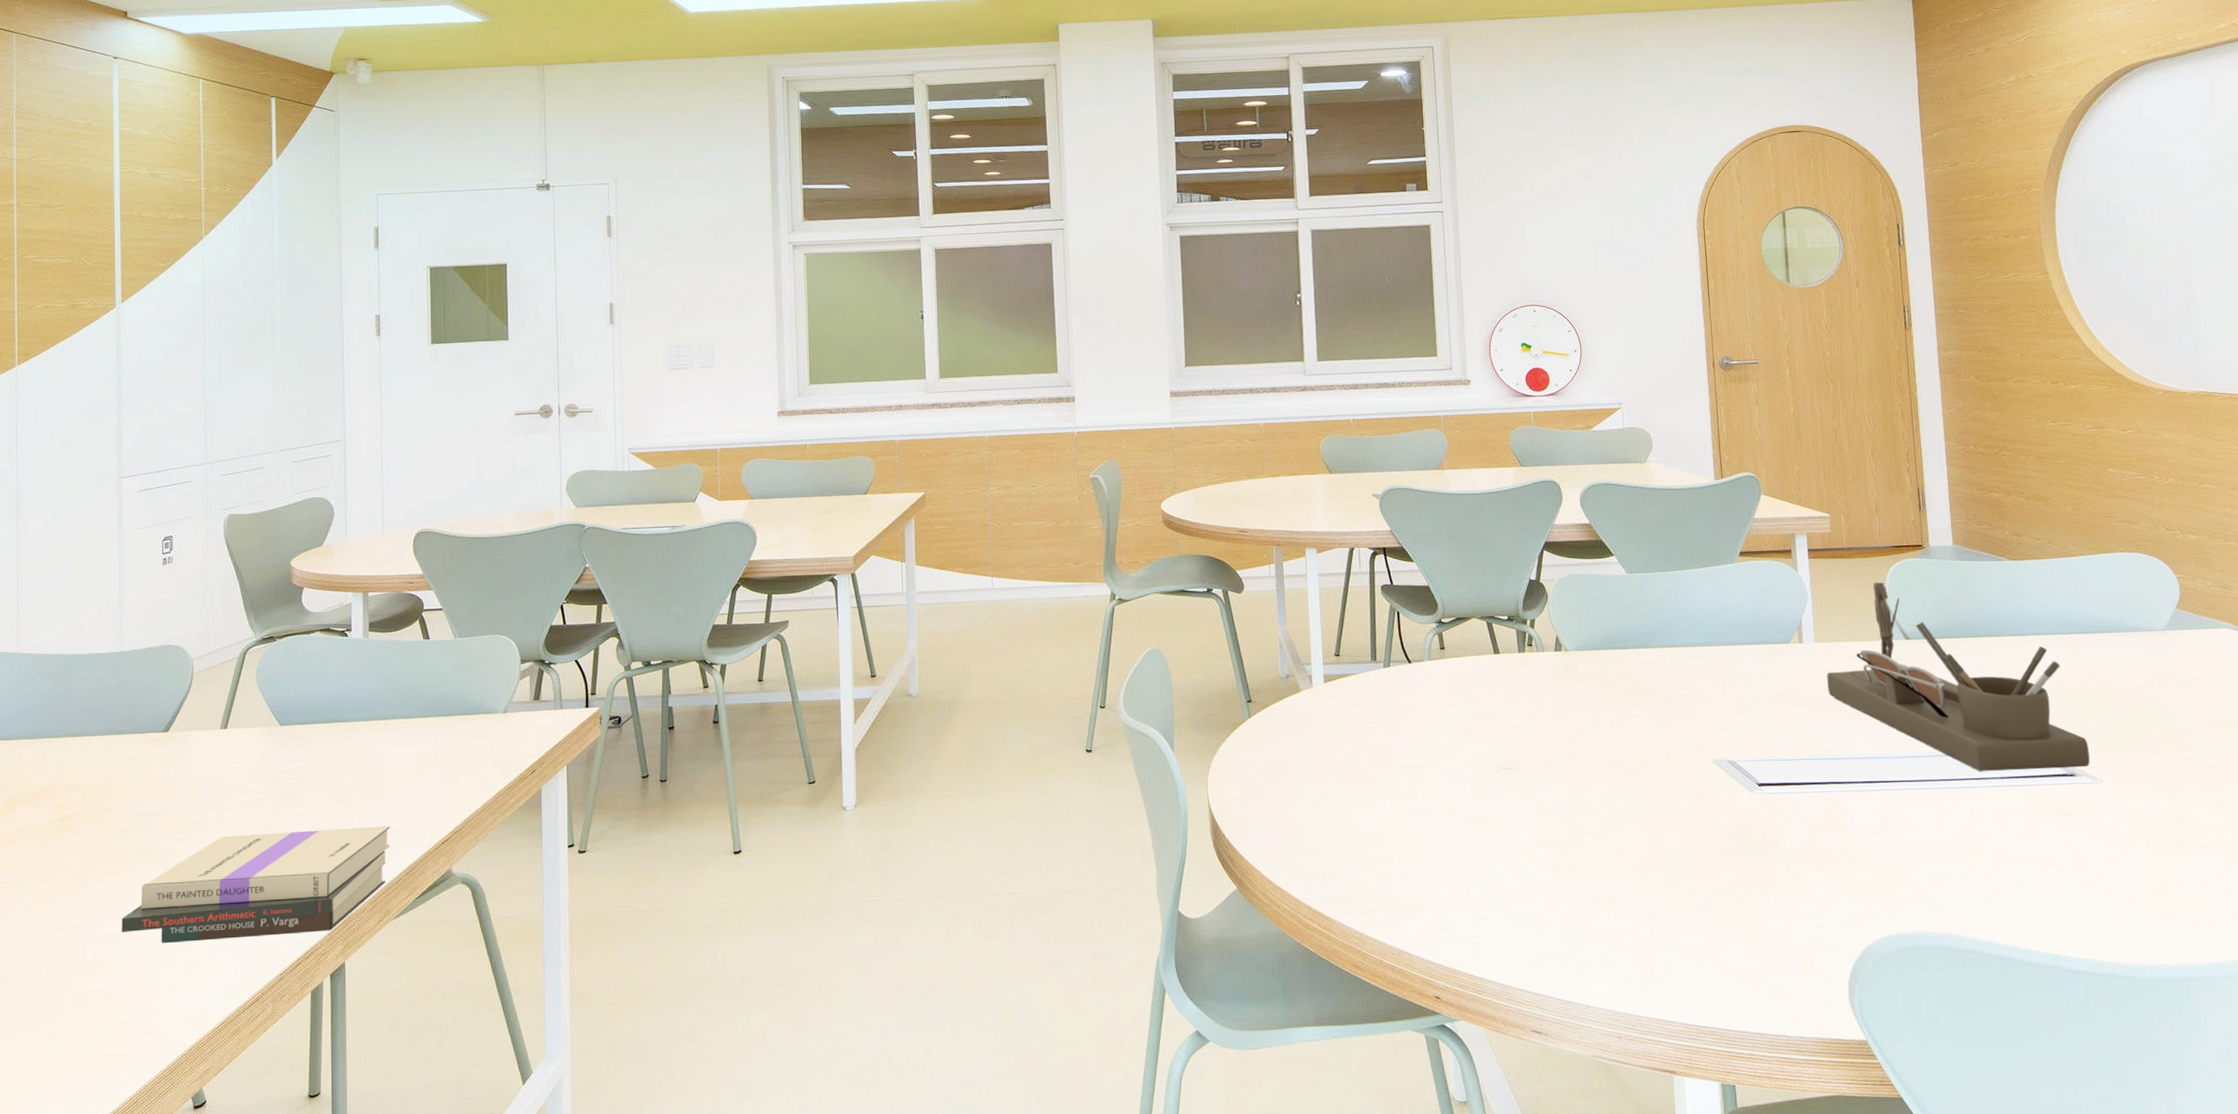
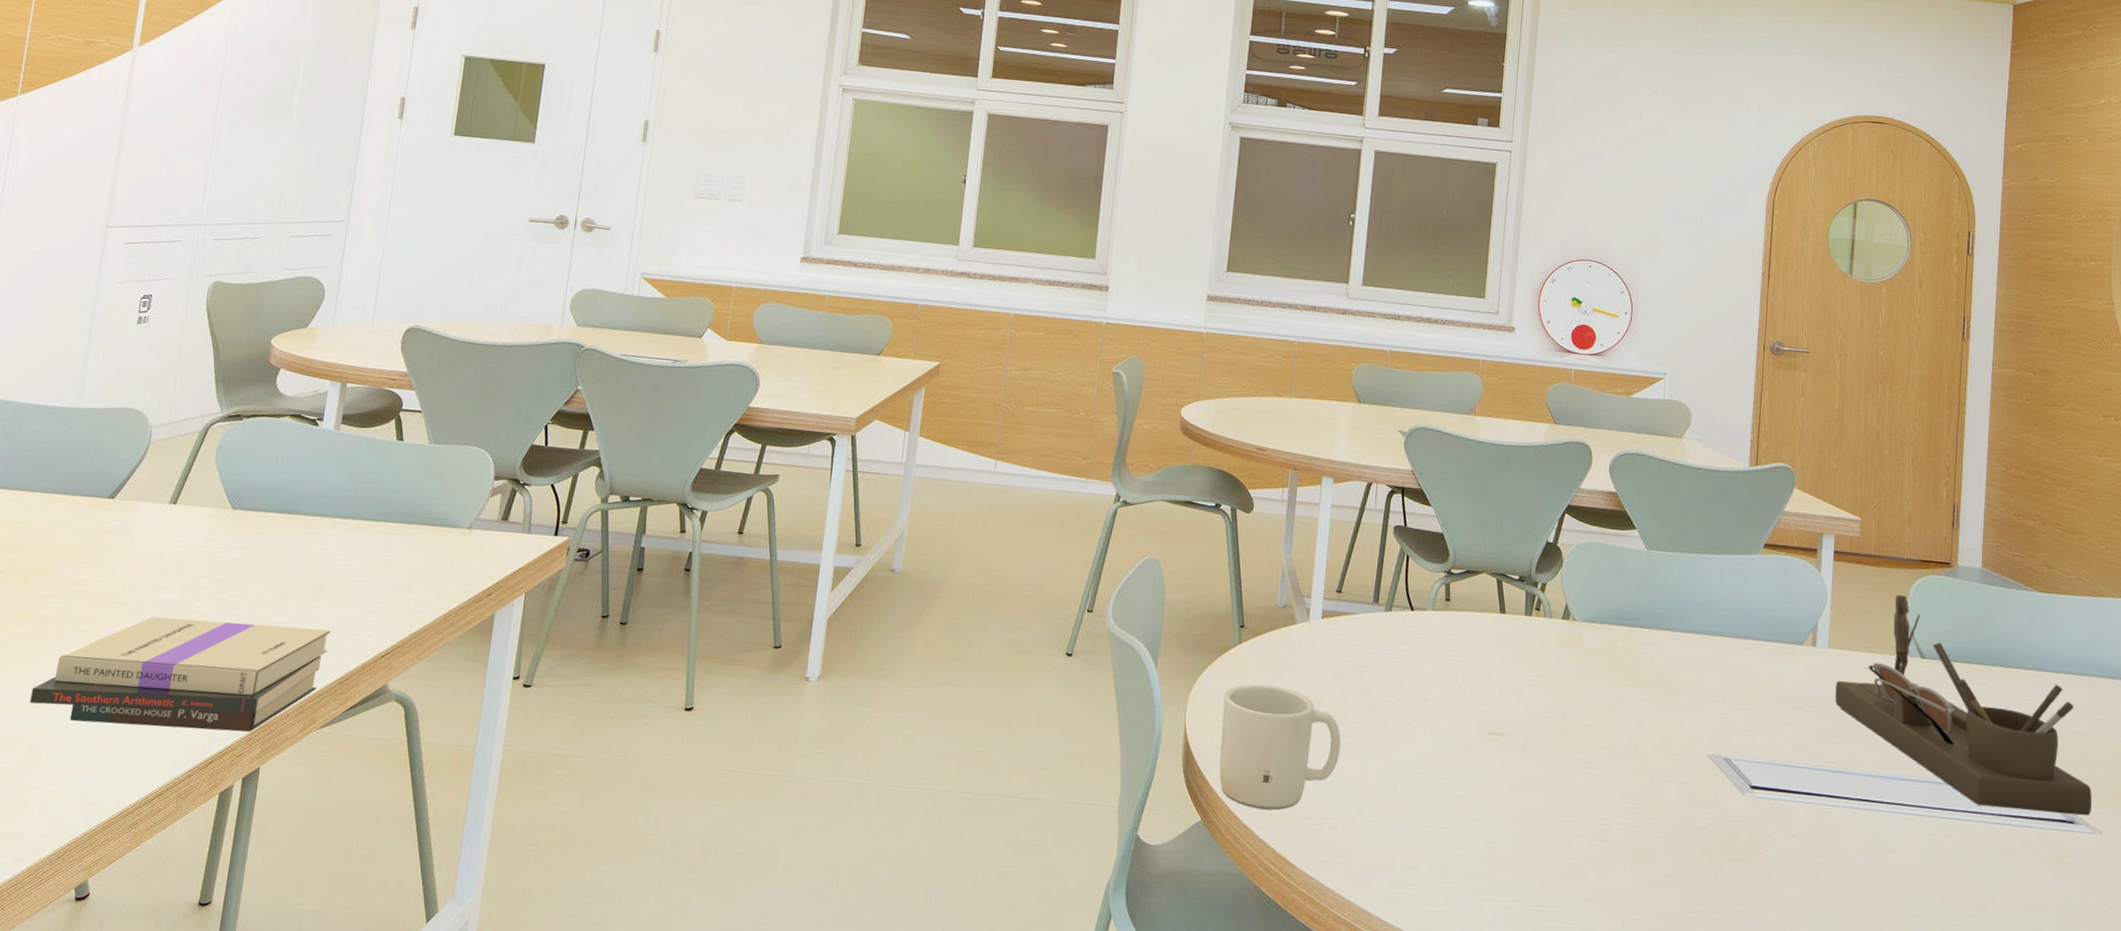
mug: none [1241,753,1360,871] -> present [1219,684,1341,810]

